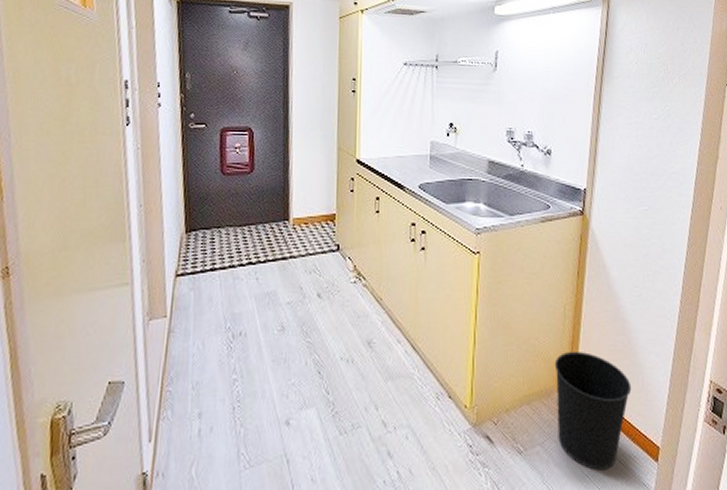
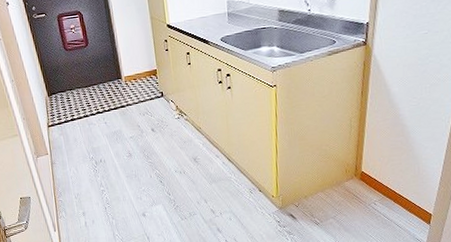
wastebasket: present [554,351,632,471] -> none [342,151,409,232]

